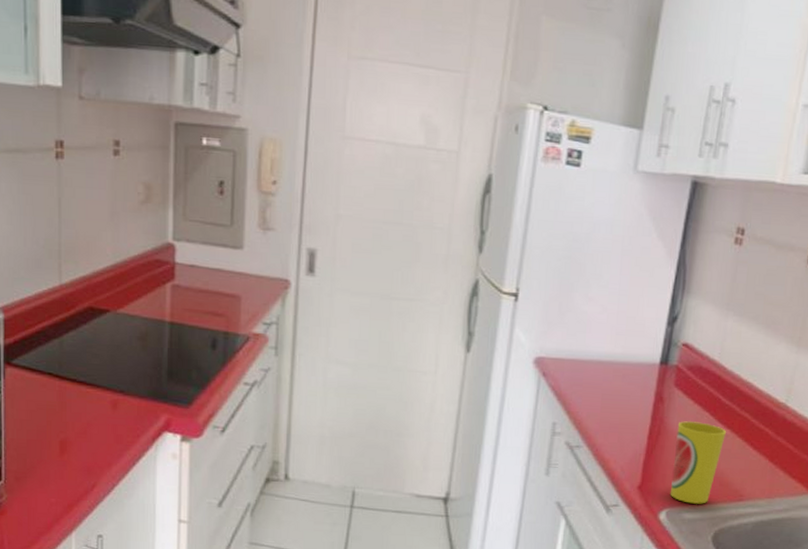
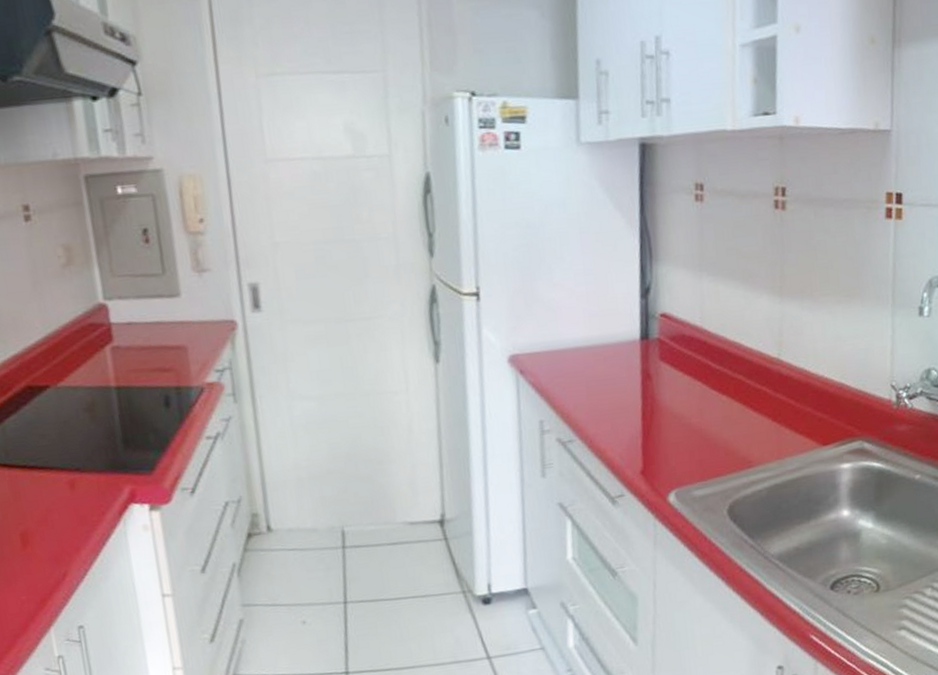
cup: present [670,421,726,504] -> none [670,393,722,480]

